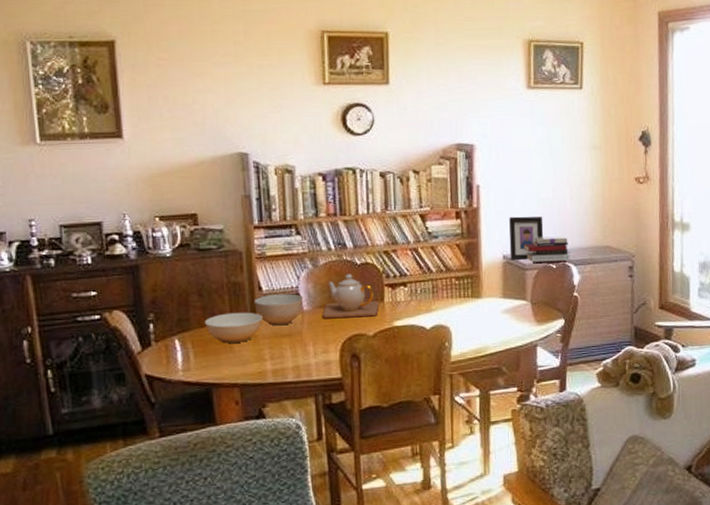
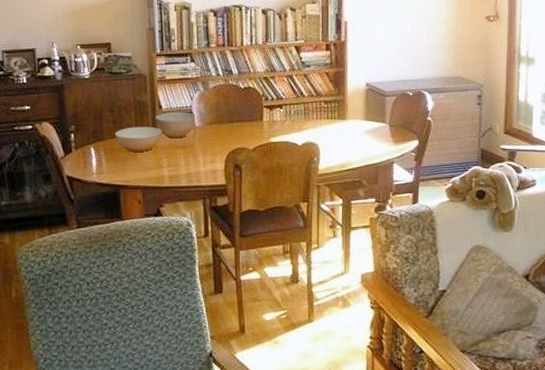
teapot: present [322,274,379,319] -> none [210,96,259,134]
picture frame: present [508,216,544,261] -> none [371,49,403,88]
books: present [523,236,570,264] -> none [384,67,425,91]

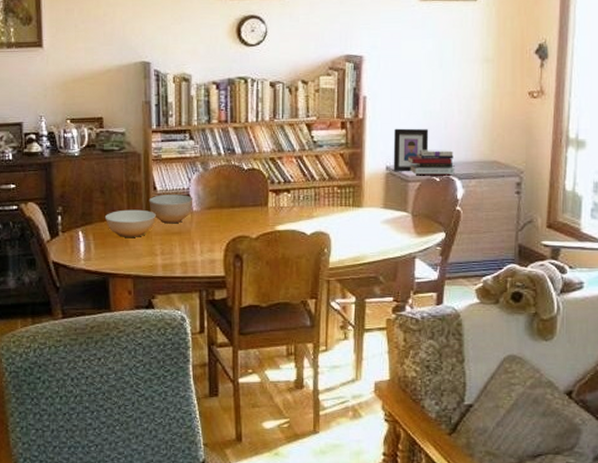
picture frame: none [371,49,403,88] -> present [393,128,429,172]
books: none [384,67,425,91] -> present [407,149,455,176]

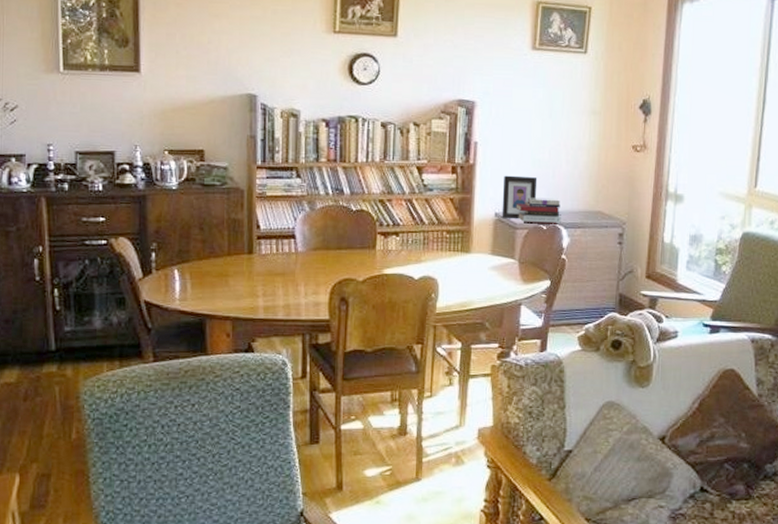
bowl: present [104,209,156,237] -> none [203,248,258,277]
bowl: present [149,193,193,224] -> none [251,232,299,264]

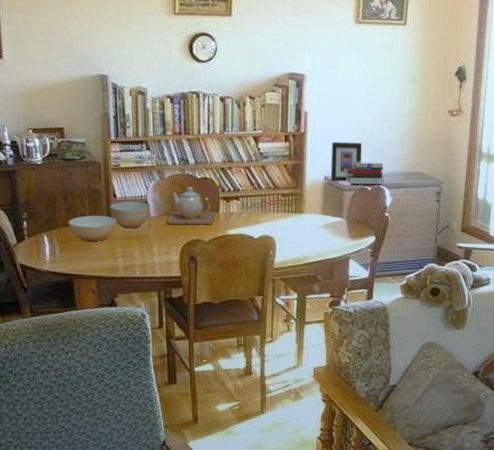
bowl: none [203,248,258,277] -> present [68,215,116,241]
bowl: none [251,232,299,264] -> present [109,200,151,229]
teapot: none [315,219,371,263] -> present [166,187,215,225]

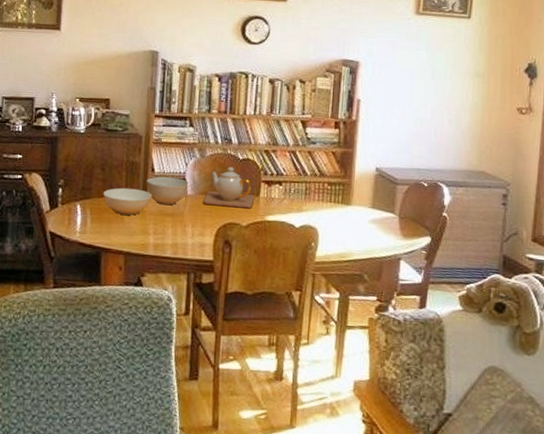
picture frame: present [331,142,362,182] -> none [382,132,419,175]
books: present [343,161,384,185] -> none [397,154,443,182]

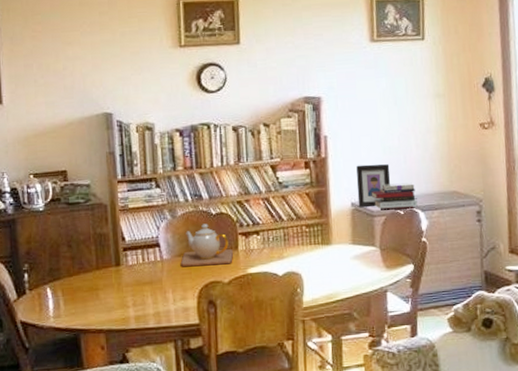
bowl: present [103,187,152,215] -> none [73,261,126,291]
bowl: present [146,176,189,206] -> none [117,243,163,274]
picture frame: none [382,132,419,175] -> present [356,164,390,208]
books: none [397,154,443,182] -> present [371,182,418,210]

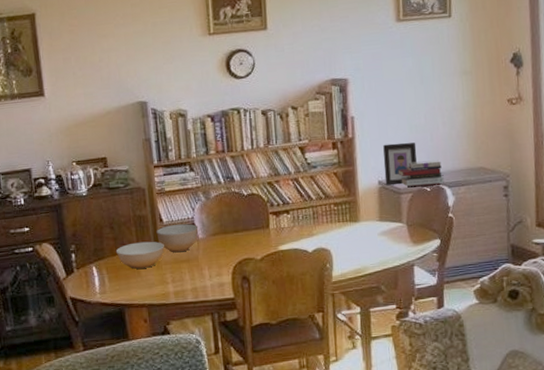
bowl: none [73,261,126,291] -> present [115,241,164,269]
bowl: none [117,243,163,274] -> present [156,223,198,253]
teapot: present [180,223,234,267] -> none [215,204,265,246]

